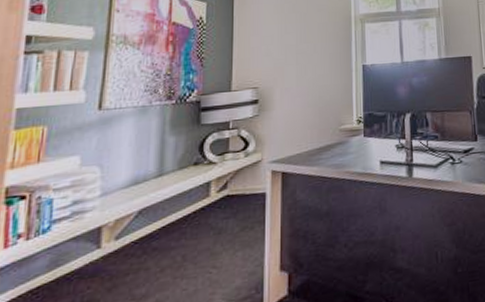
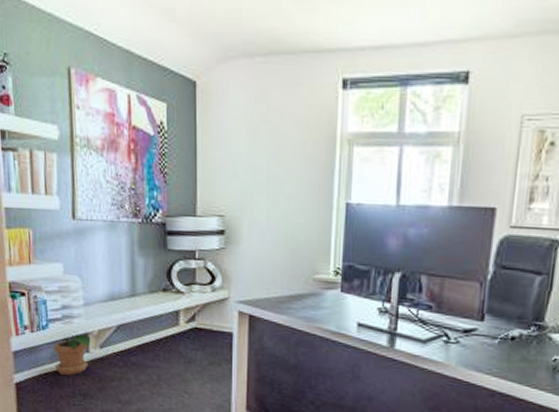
potted plant: none [52,223,105,283] -> present [52,330,91,375]

